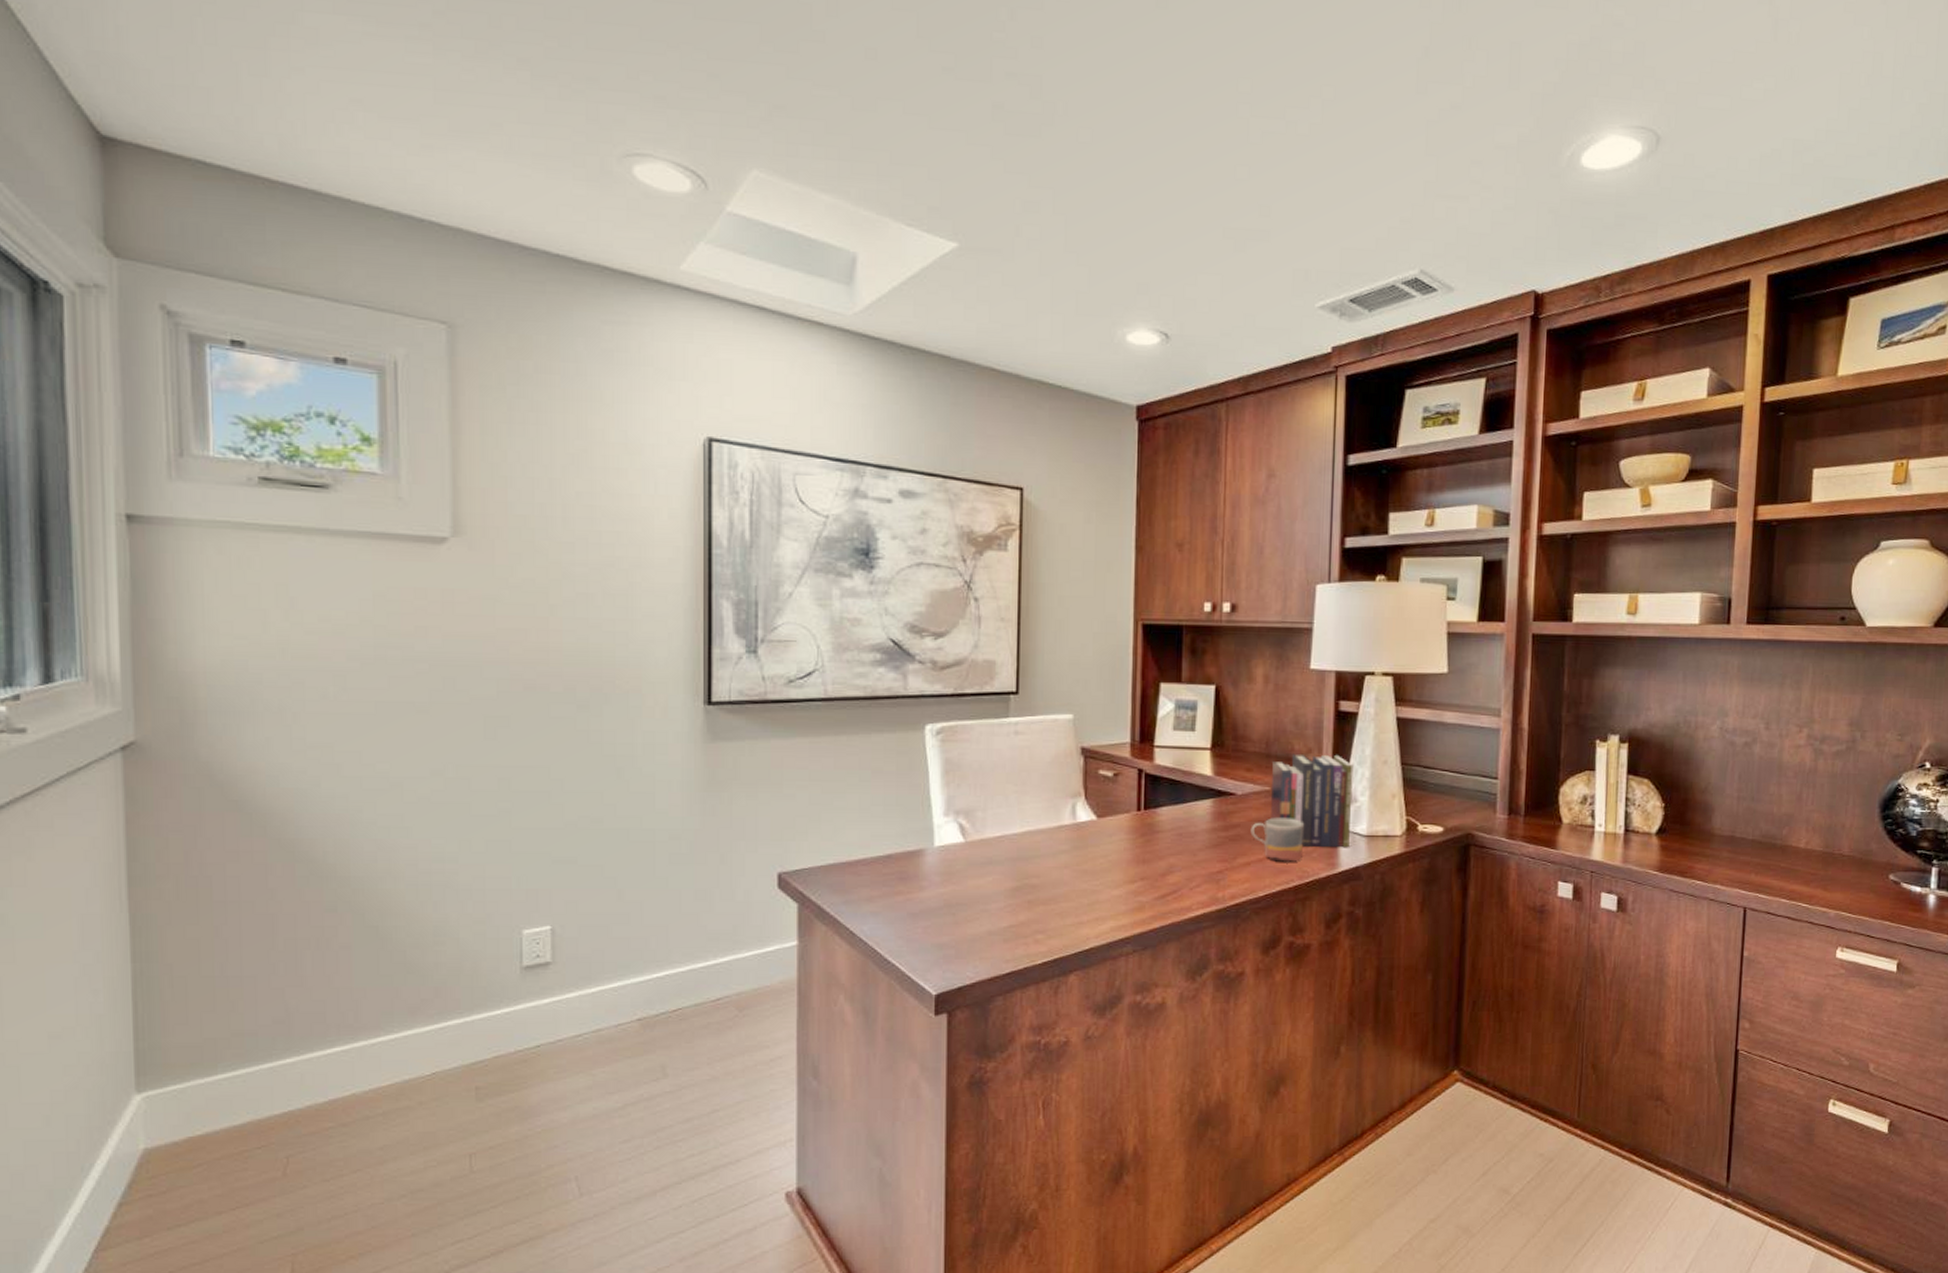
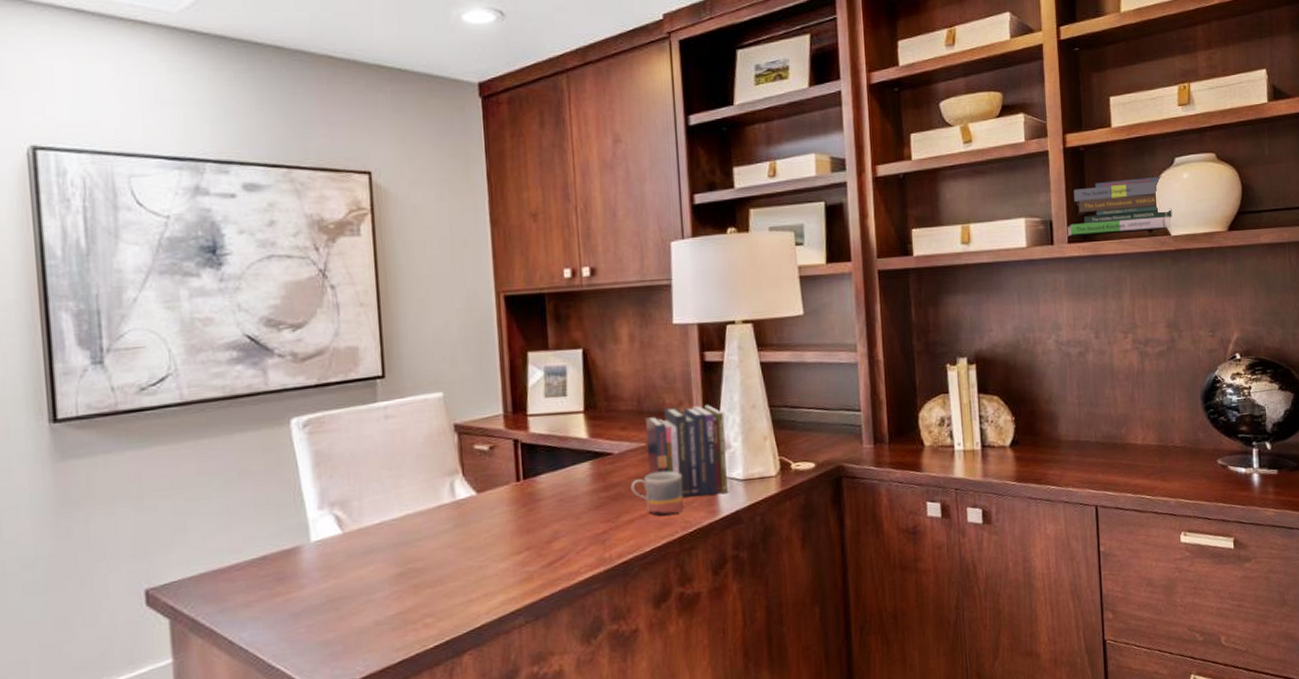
books: none [1746,560,1871,619] -> present [1067,176,1172,237]

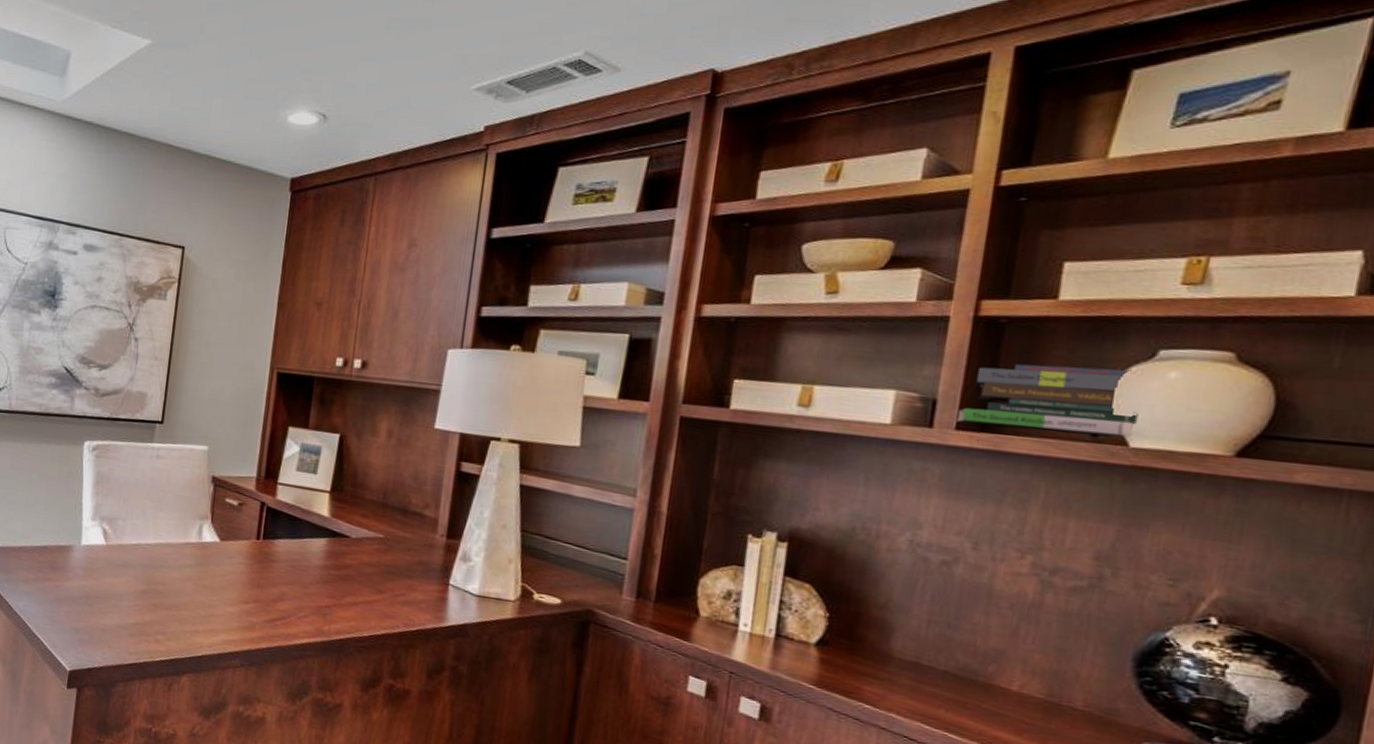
mug: present [630,471,684,516] -> none [361,564,415,609]
books: present [646,405,728,497] -> none [382,506,471,604]

